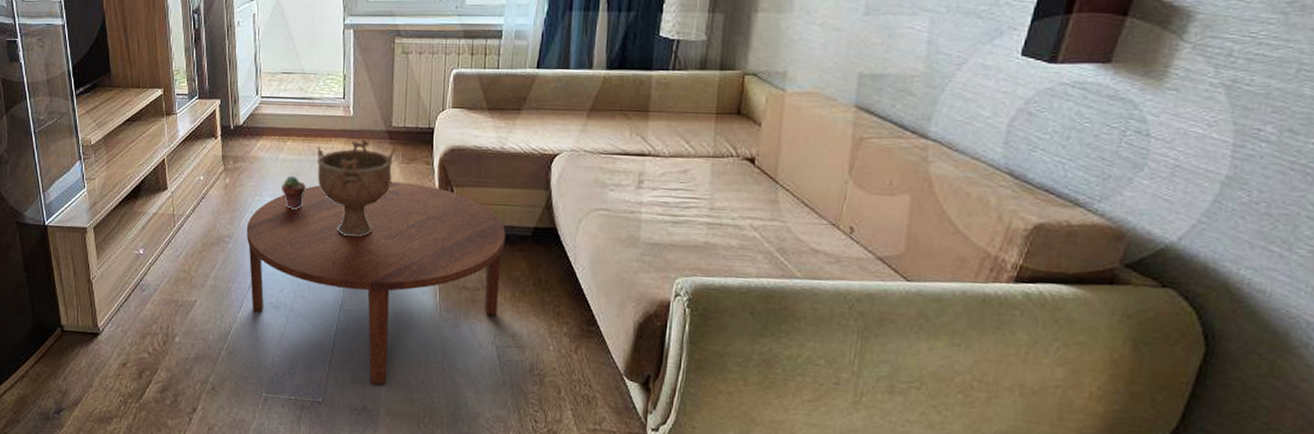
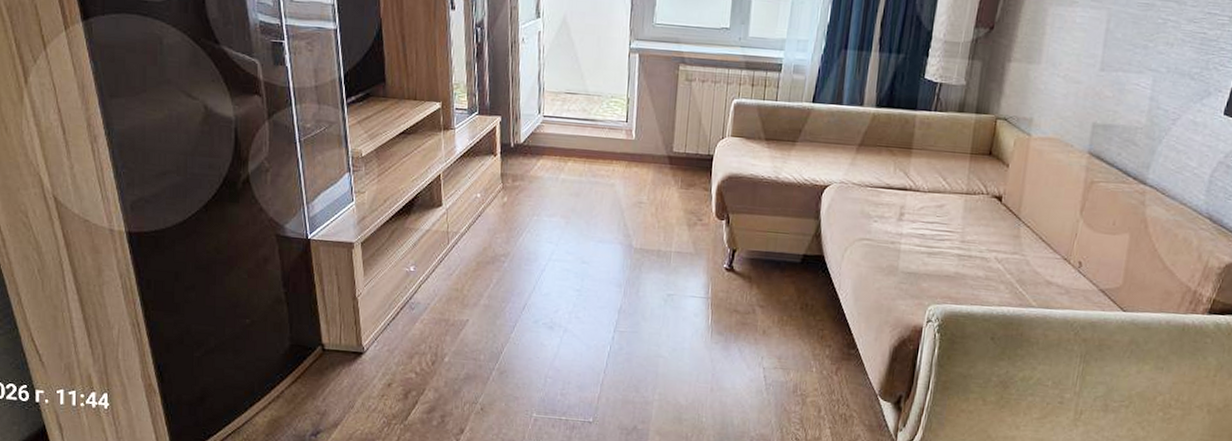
coffee table: present [246,182,506,385] -> none [522,206,777,405]
potted succulent: present [281,175,306,209] -> none [560,196,585,231]
decorative bowl: present [317,139,396,237] -> none [597,163,676,260]

